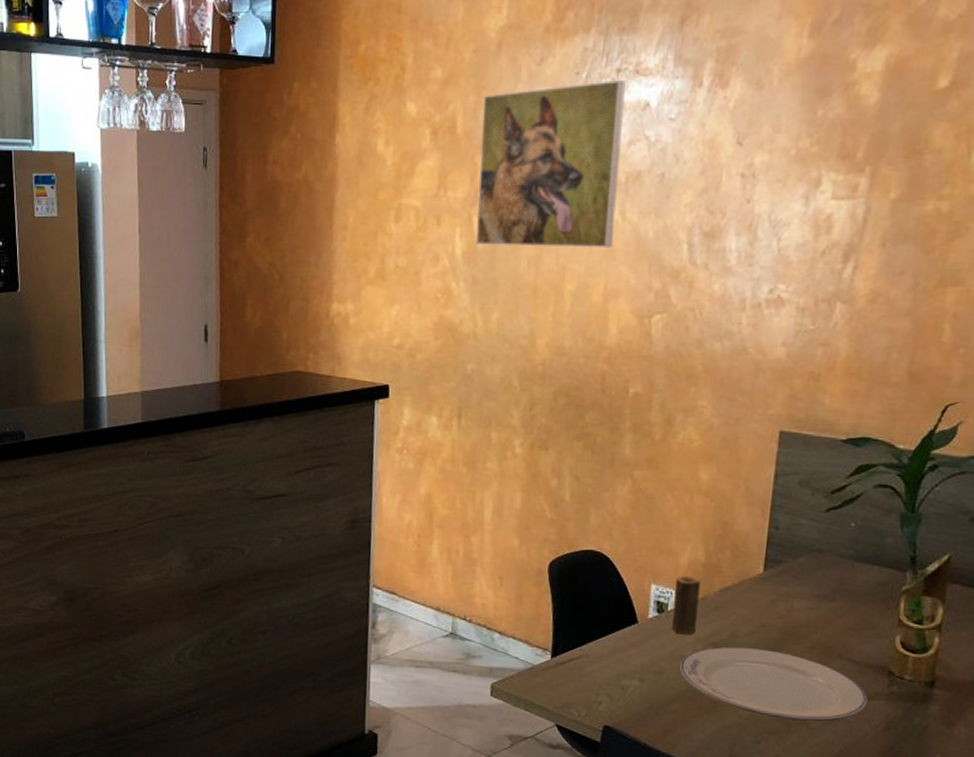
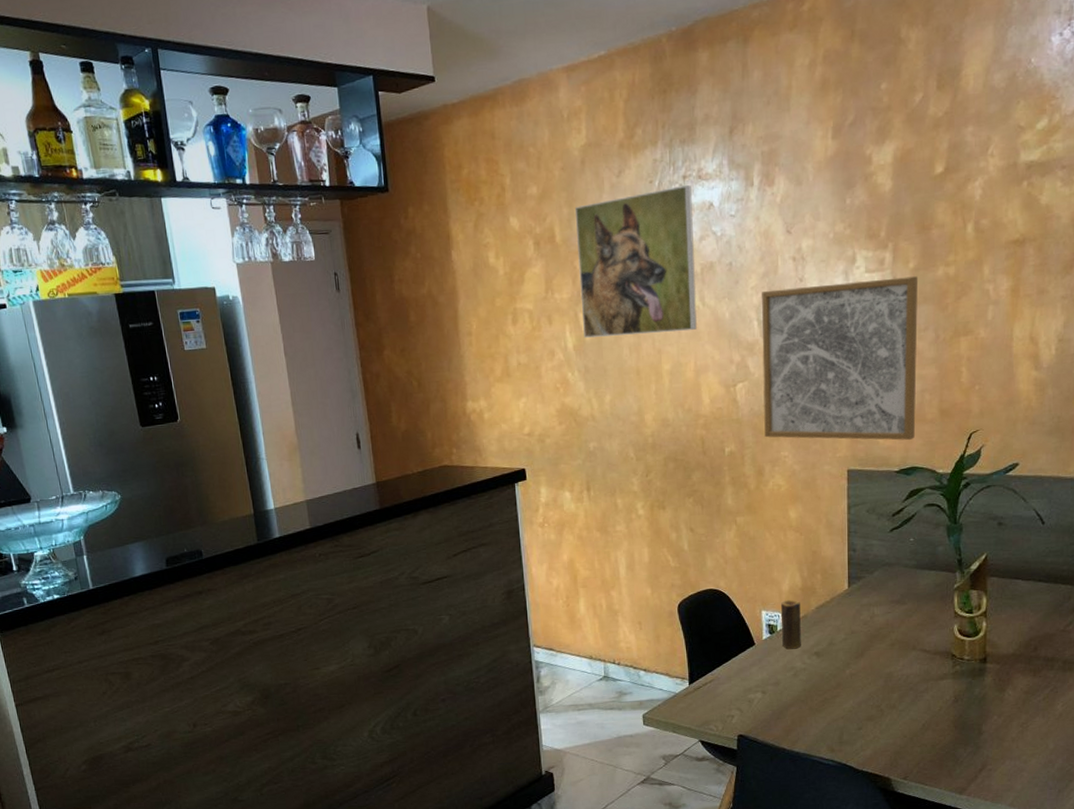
plate: present [679,646,868,722] -> none [791,651,938,707]
wall art: none [680,208,900,405] -> present [761,276,919,441]

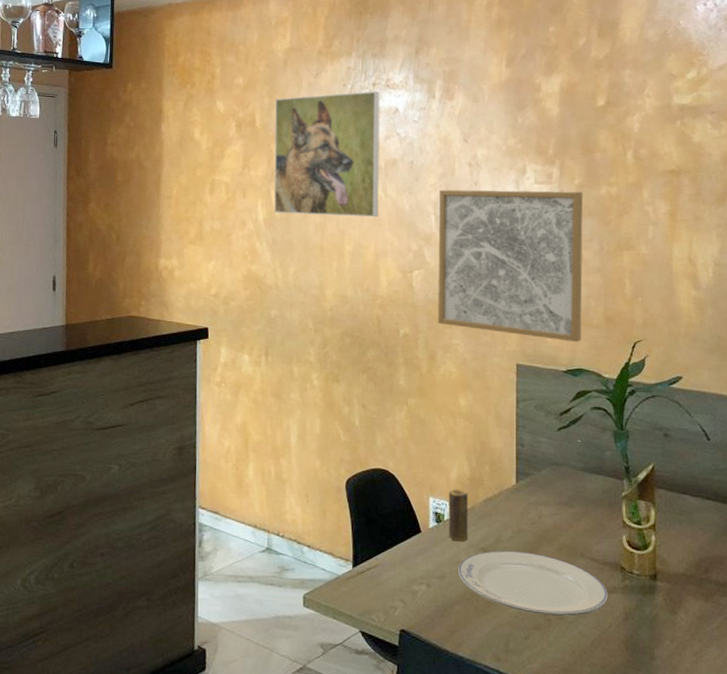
plate: none [791,651,938,707] -> present [457,550,608,616]

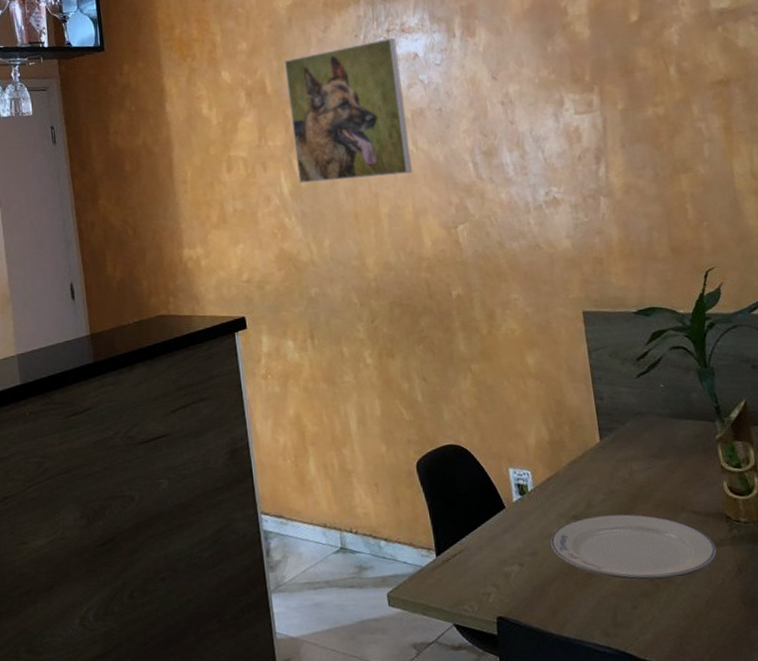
wall art: present [438,189,583,343] -> none [474,117,649,280]
candle: present [448,488,468,542] -> none [528,455,557,513]

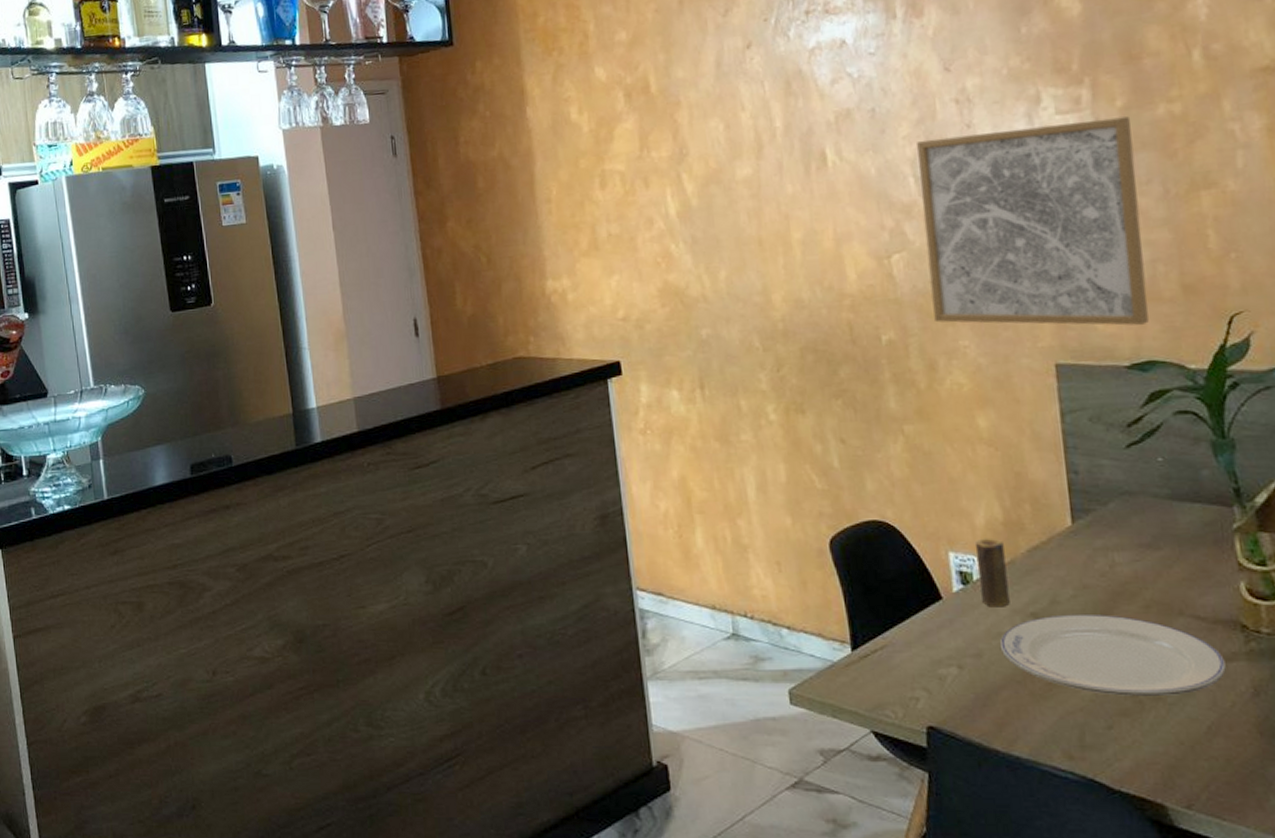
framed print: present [284,38,412,183] -> none [672,21,834,203]
wall art: none [474,117,649,280] -> present [917,116,1149,326]
candle: none [528,455,557,513] -> present [974,538,1010,607]

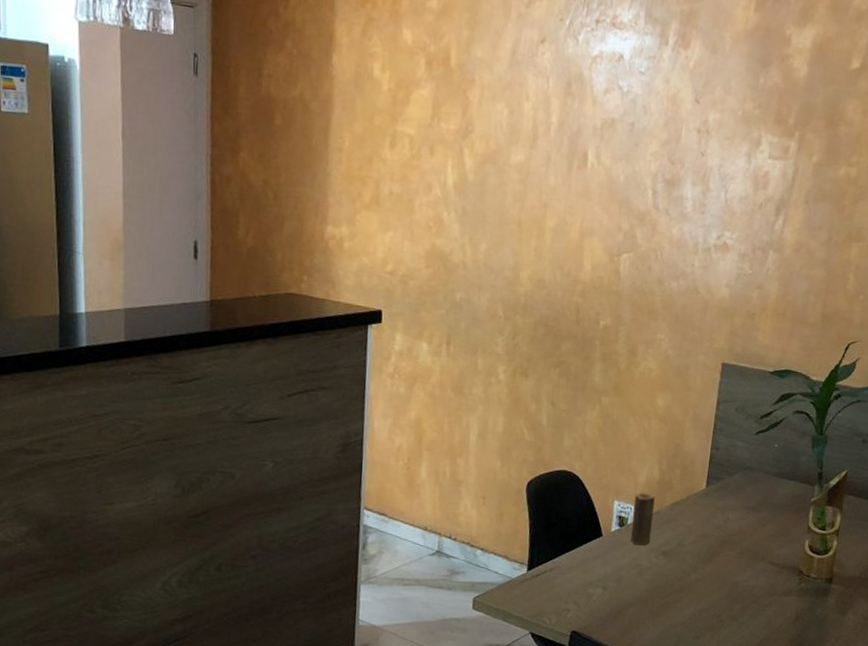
wall art: present [917,116,1149,326] -> none [643,159,820,342]
plate: present [999,613,1226,696] -> none [635,554,783,617]

